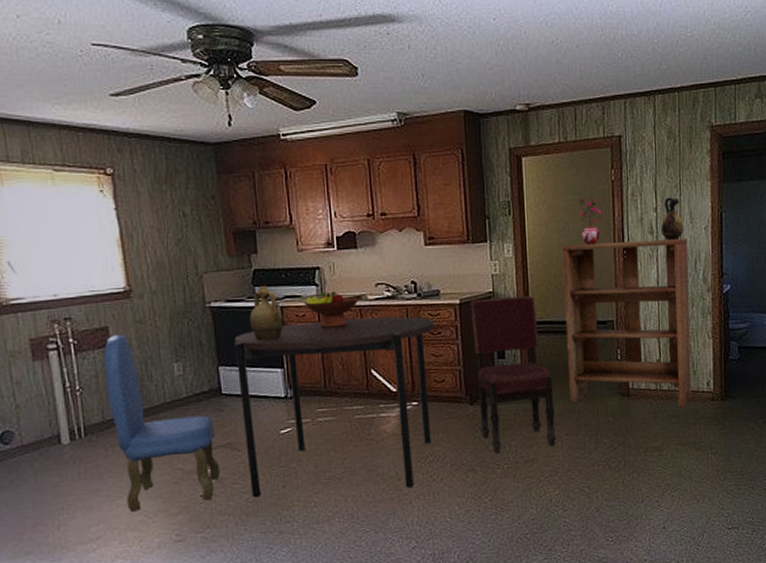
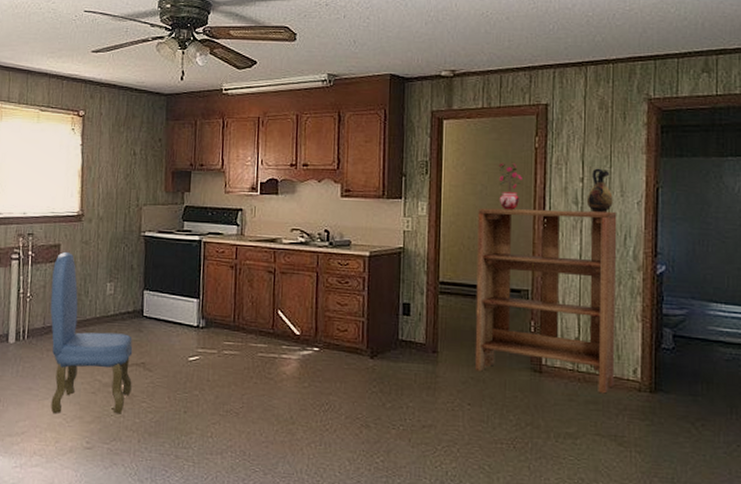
dining table: present [234,316,435,498] -> none [156,258,343,434]
pitcher: present [249,286,284,341] -> none [175,222,205,272]
fruit bowl: present [304,291,359,328] -> none [224,231,274,267]
dining chair: present [471,296,556,454] -> none [379,253,458,414]

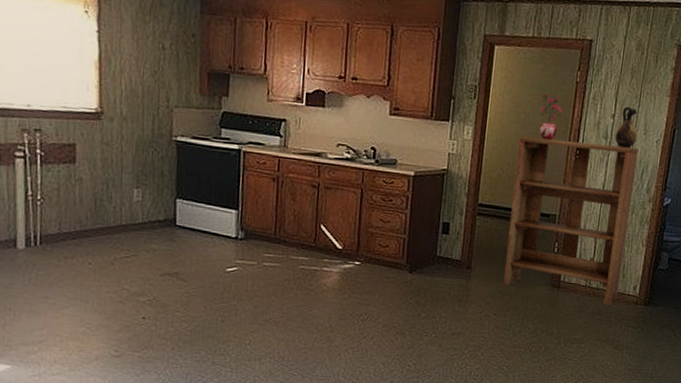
dining chair: present [50,251,133,414] -> none [66,152,165,323]

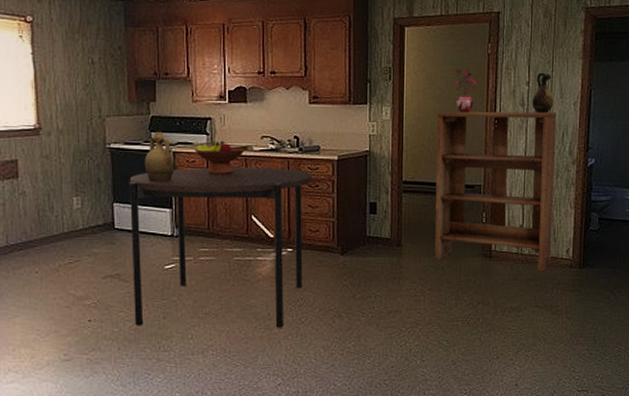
dining table: none [191,168,388,341] -> present [129,167,313,328]
pitcher: none [212,129,245,183] -> present [144,132,175,183]
fruit bowl: none [266,143,319,180] -> present [194,140,245,174]

